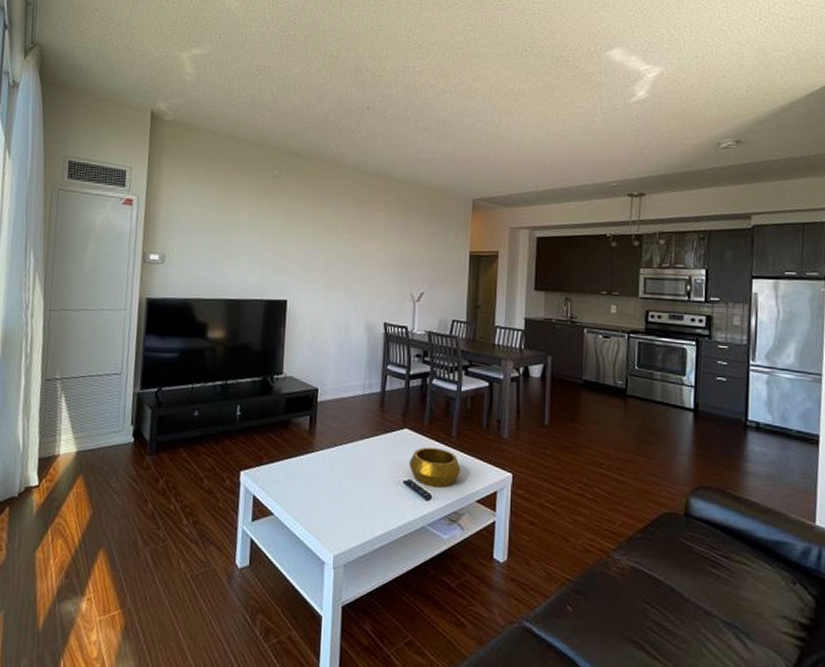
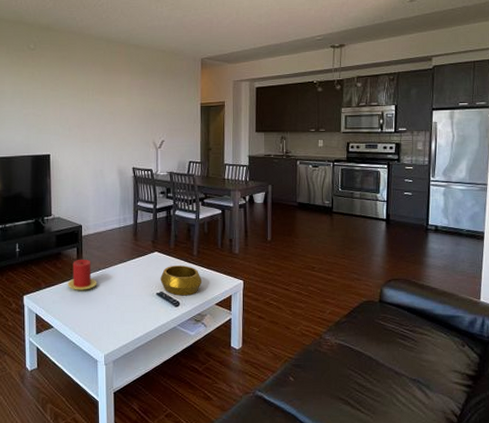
candle: none [294,430,332,470] -> present [67,259,97,290]

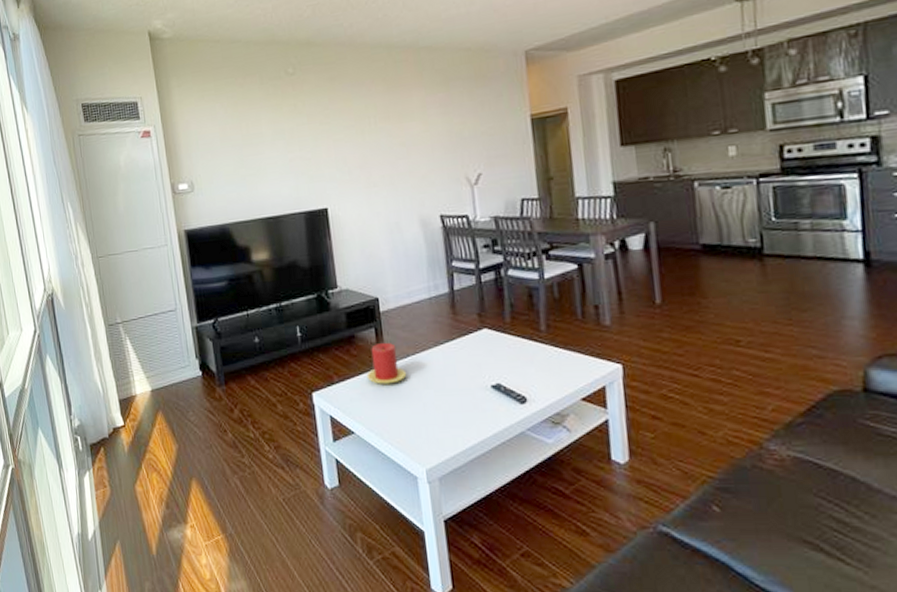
decorative bowl: present [160,265,202,296] -> none [494,346,558,389]

